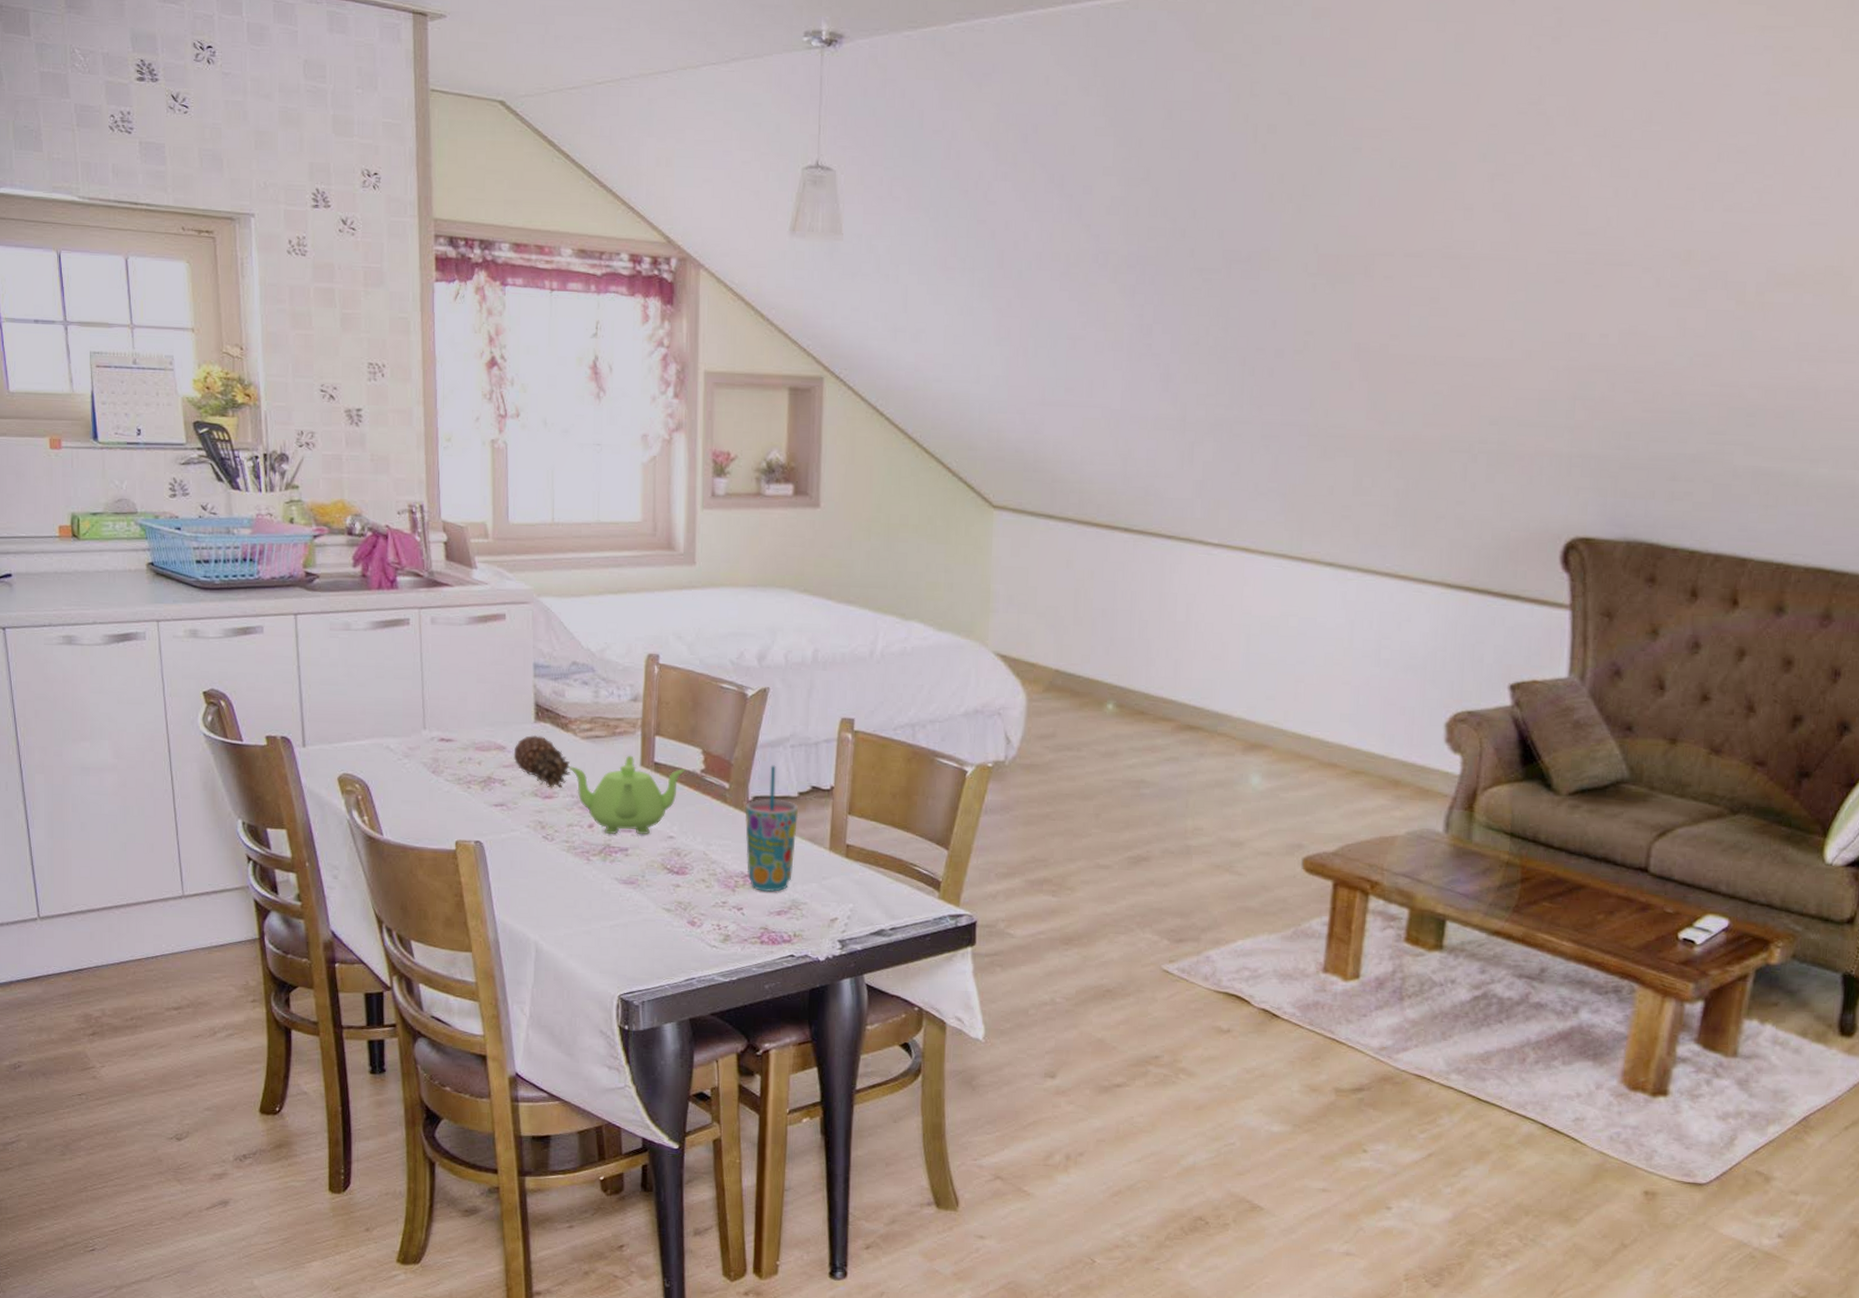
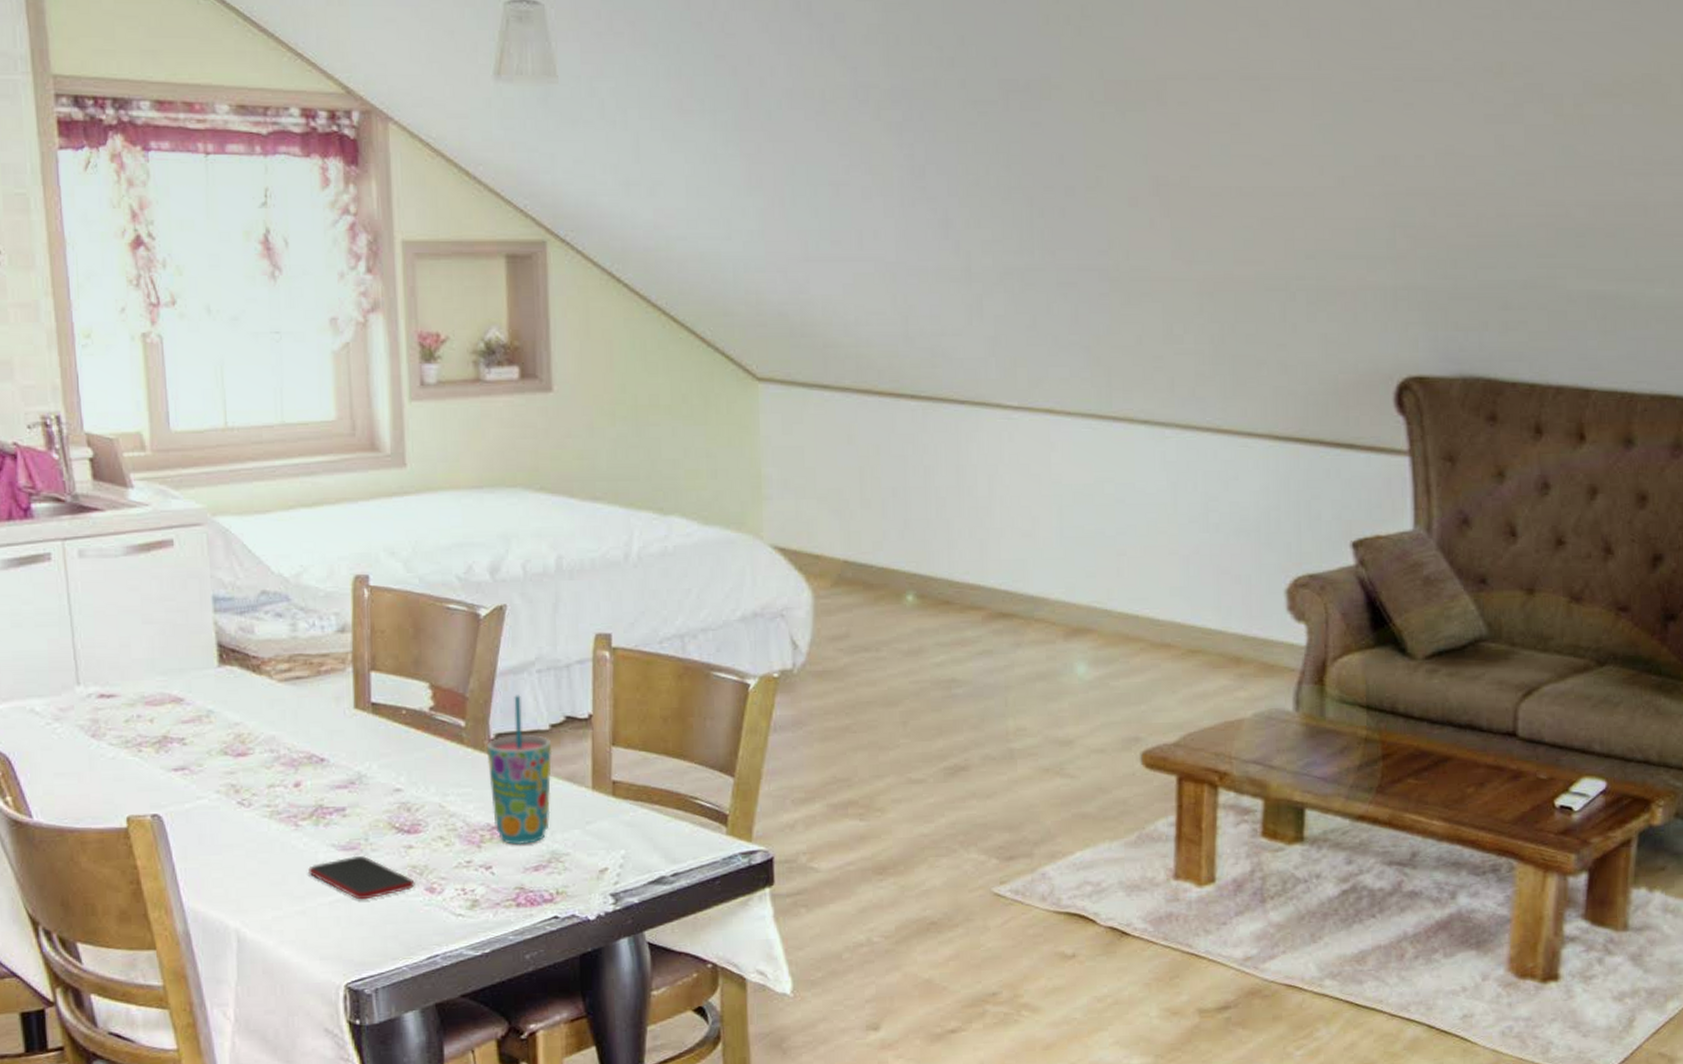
fruit: present [513,734,571,789] -> none [194,681,268,744]
teapot: present [568,755,686,834] -> none [264,696,411,792]
smartphone: none [595,889,680,927] -> present [308,855,415,900]

